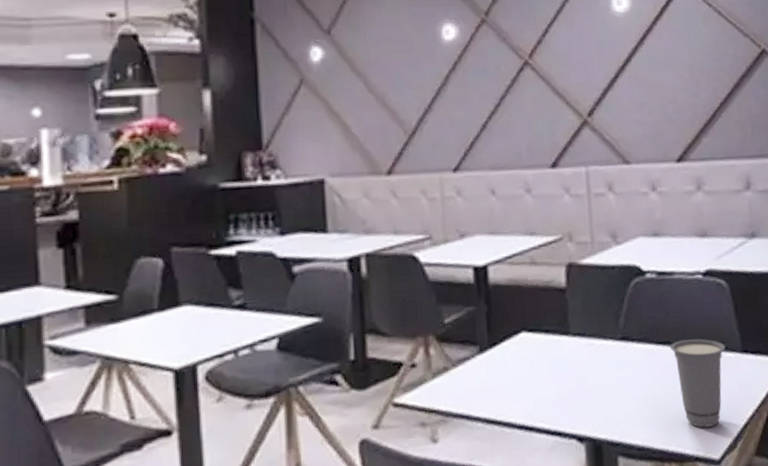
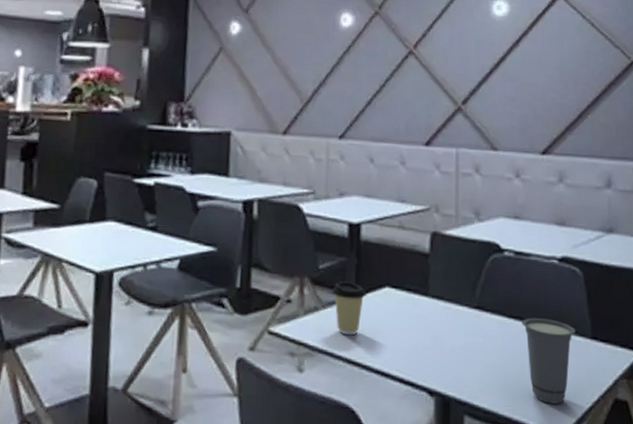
coffee cup: none [462,332,501,393] -> present [332,281,366,336]

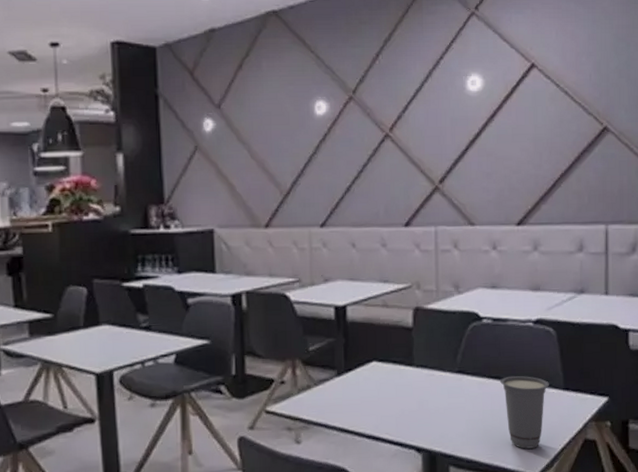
coffee cup: present [332,281,366,336] -> none [323,360,355,408]

